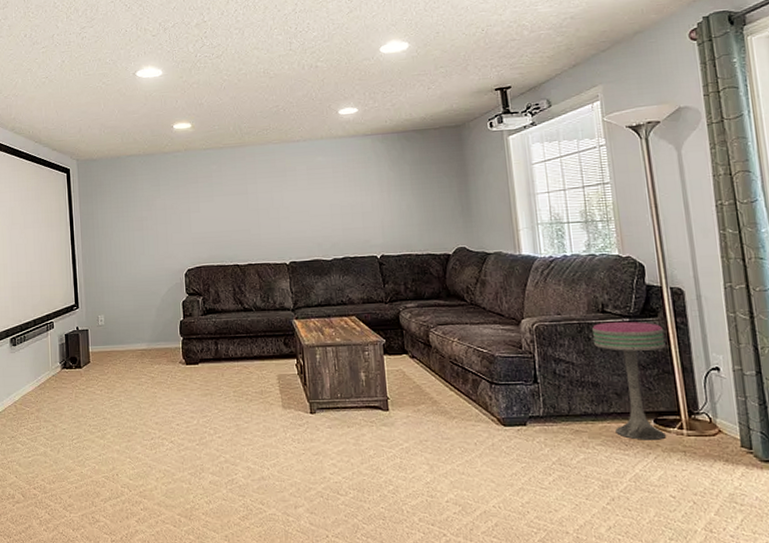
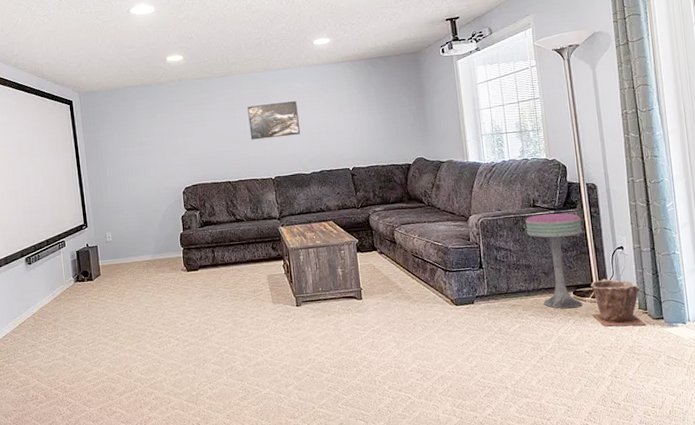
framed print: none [261,176,320,219] -> present [247,100,300,140]
plant pot: none [676,405,752,468] -> present [590,278,646,327]

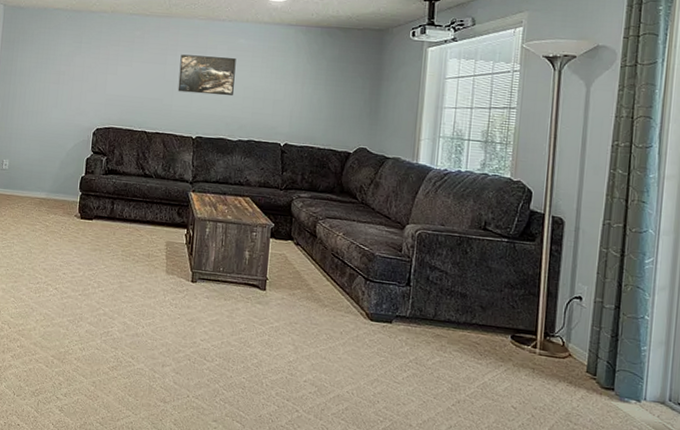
bar stool: present [525,213,583,309] -> none [470,239,538,355]
plant pot: present [590,278,646,327] -> none [529,328,593,392]

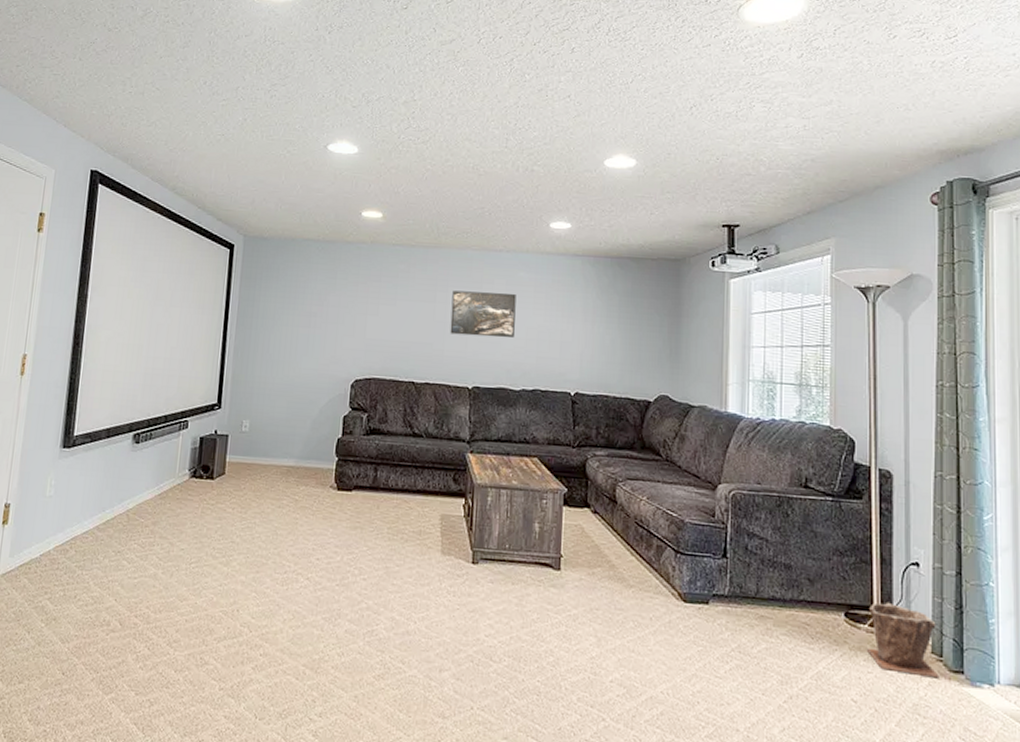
plant pot: none [529,328,593,392] -> present [867,602,940,677]

